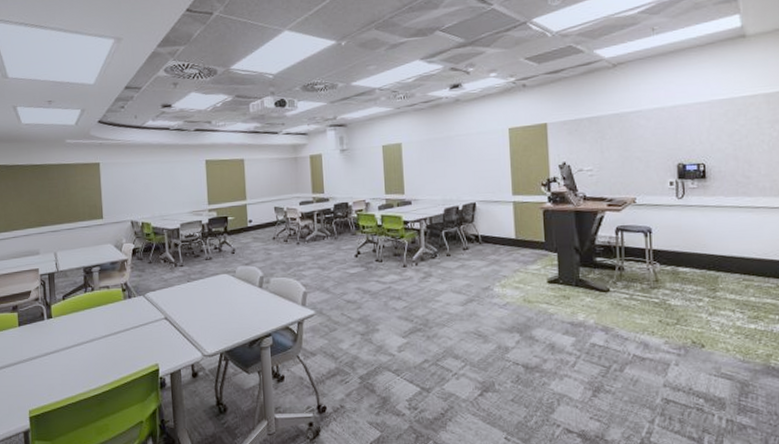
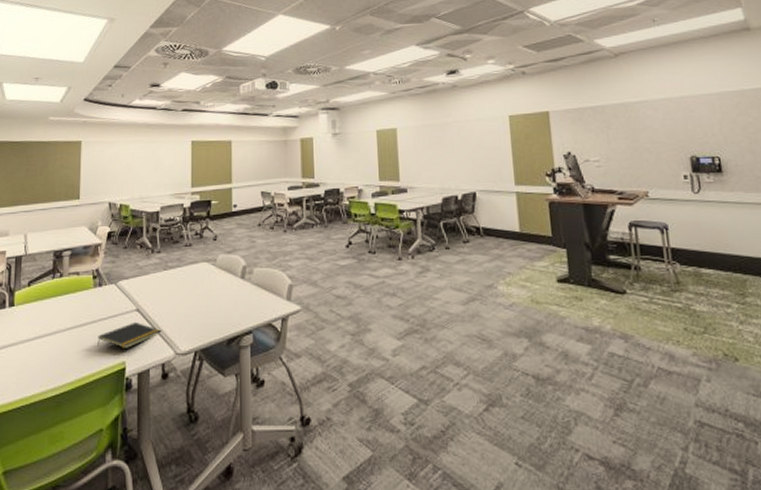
notepad: none [131,329,188,353] -> present [97,323,161,350]

